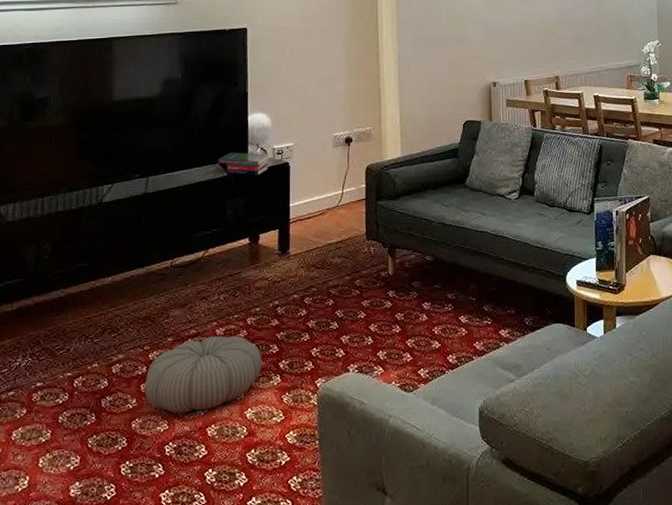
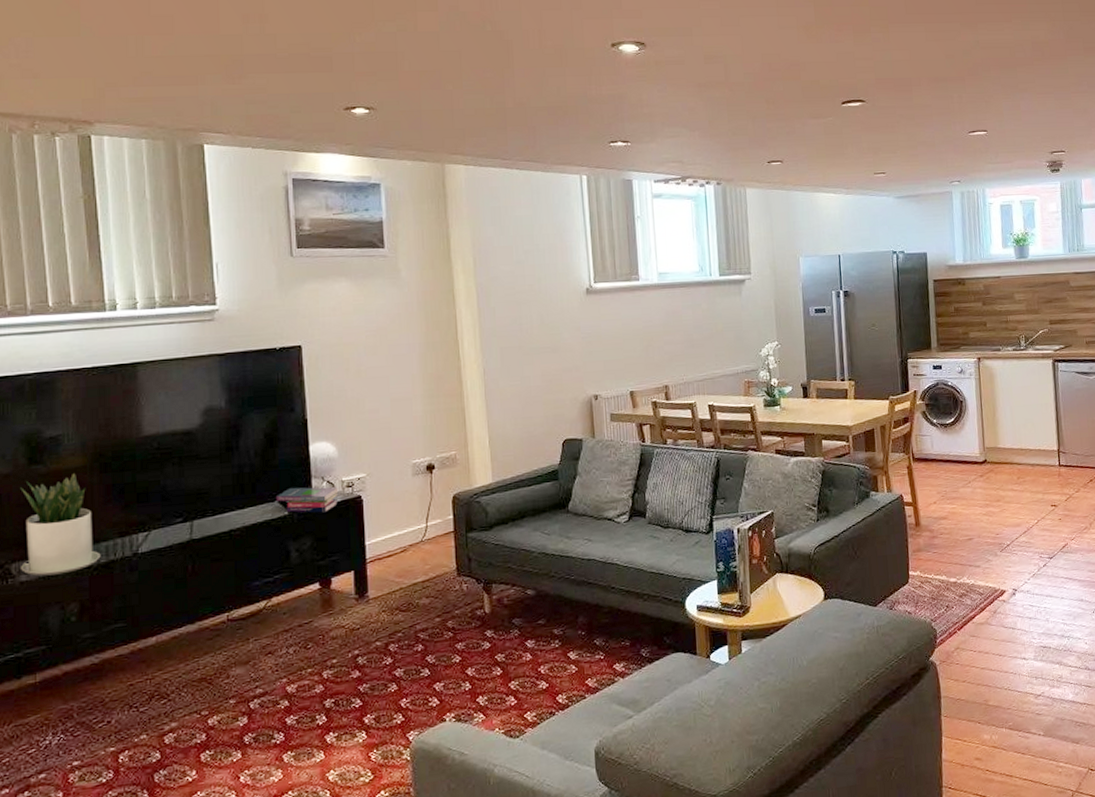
planter: none [8,130,72,218] -> present [20,473,101,577]
pouf: present [144,336,262,413] -> none [205,692,343,783]

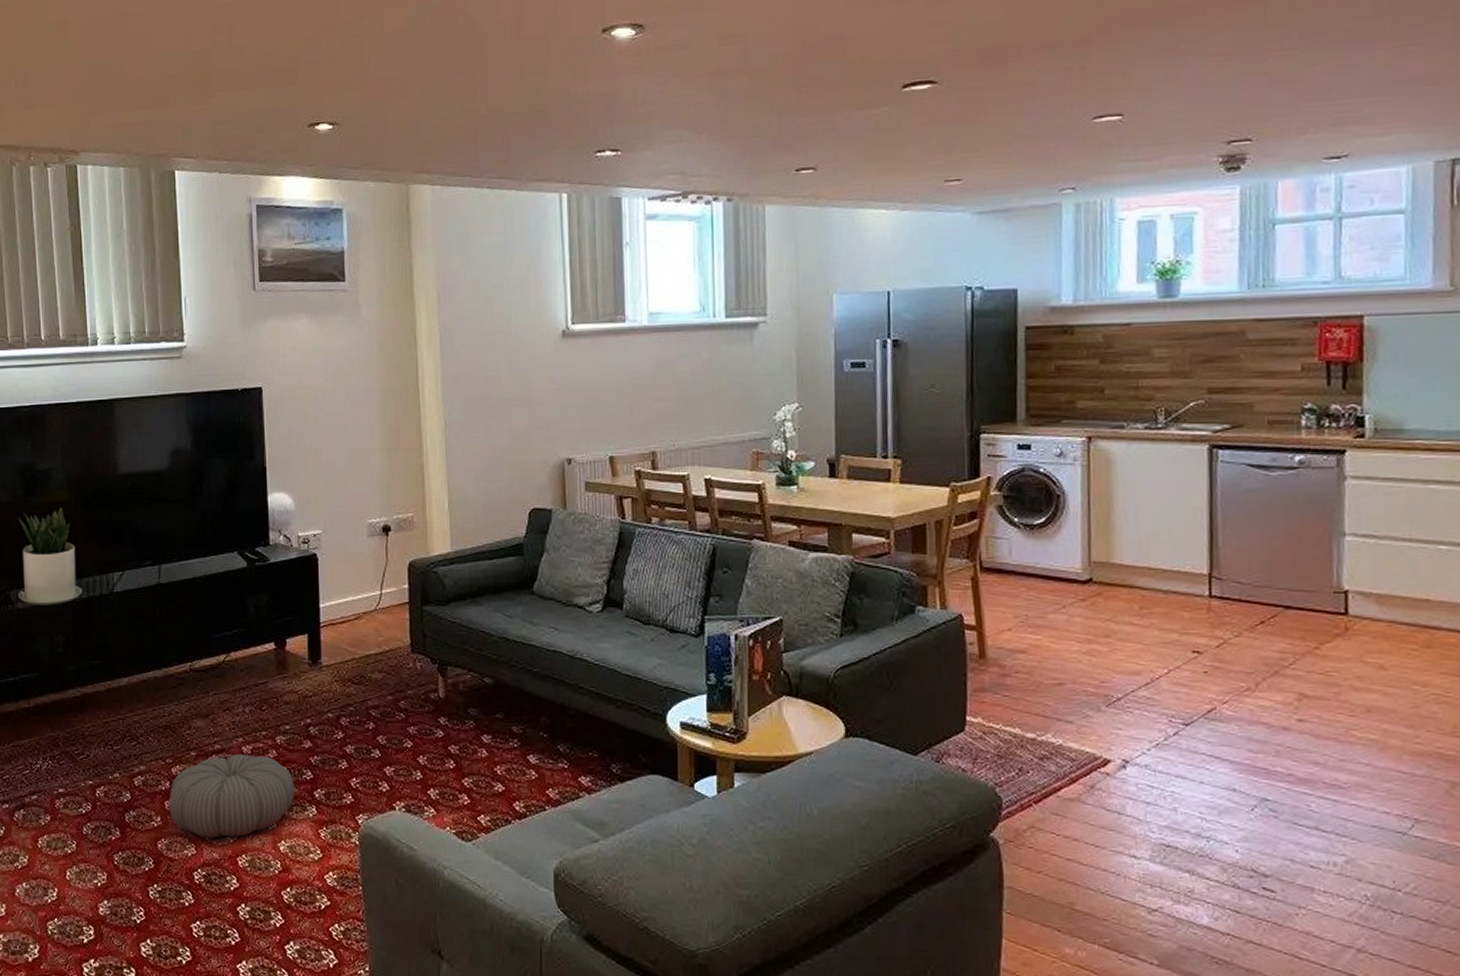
pouf: none [205,692,343,783] -> present [169,754,294,838]
books: present [275,487,339,513] -> none [235,538,295,569]

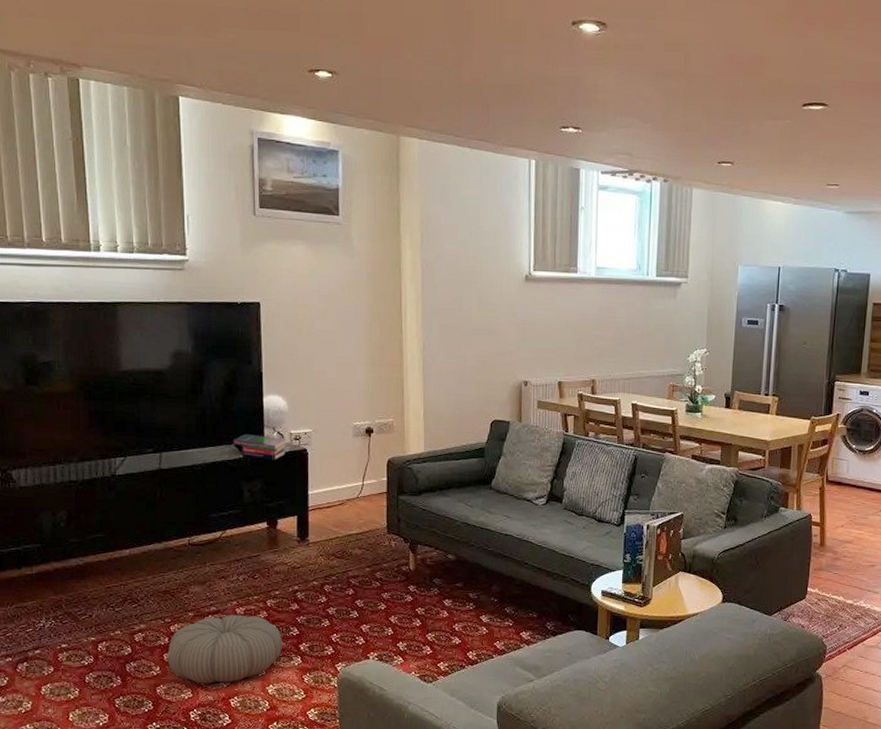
planter: present [18,507,83,605] -> none [19,397,85,485]
books: none [235,538,295,569] -> present [232,433,287,460]

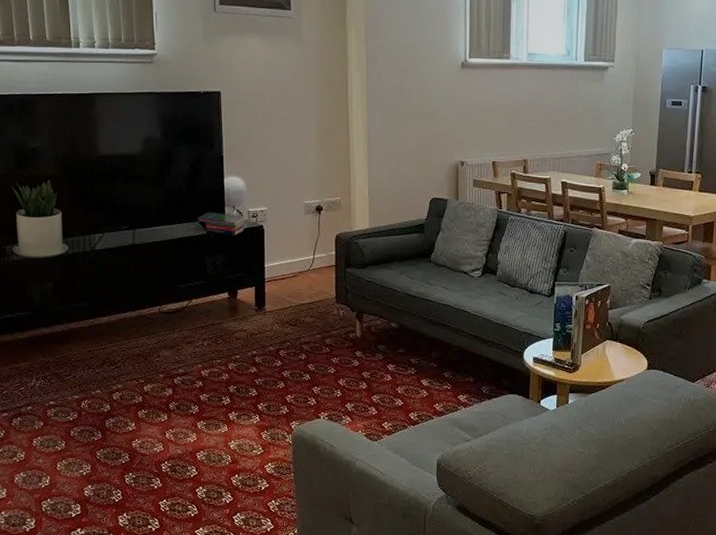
planter: none [19,397,85,485] -> present [12,180,69,259]
pouf: present [167,615,282,684] -> none [141,377,242,439]

